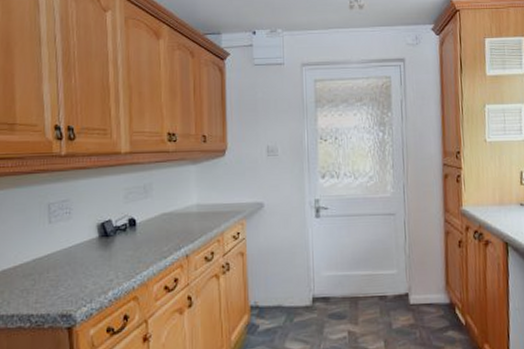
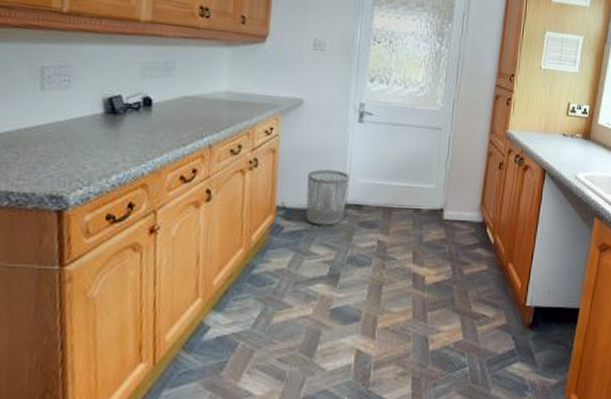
waste bin: none [274,266,314,321] -> present [306,169,349,226]

